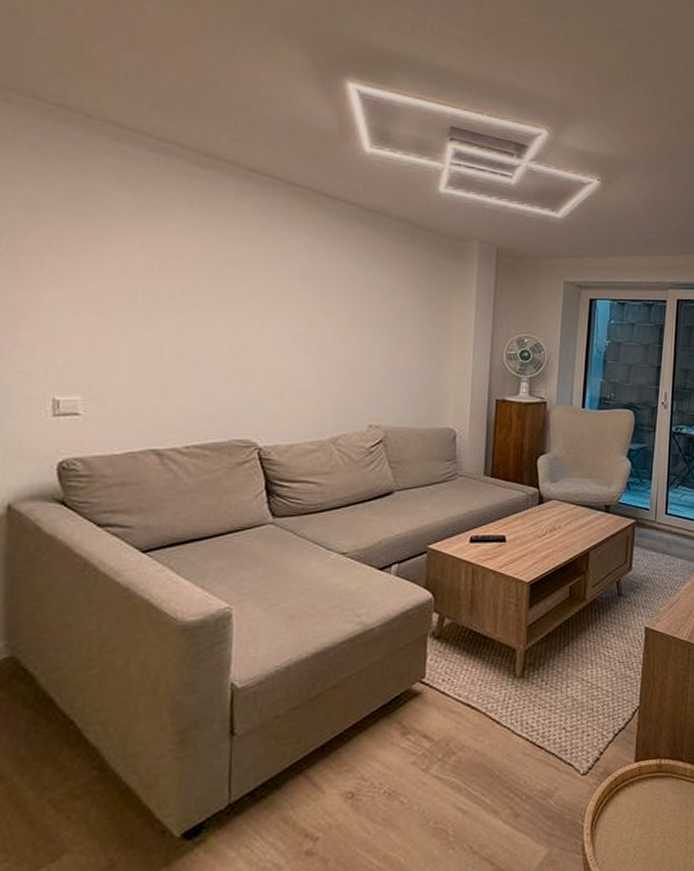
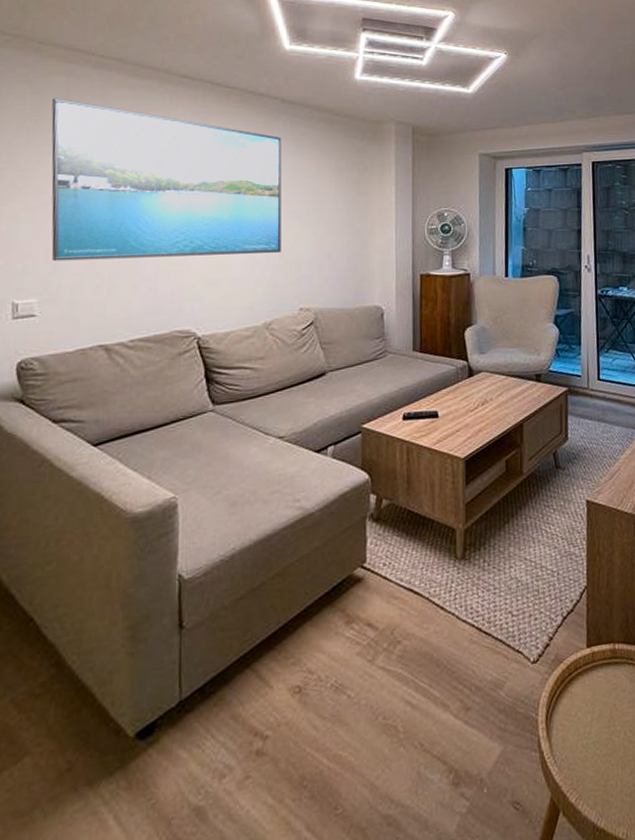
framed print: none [98,180,357,366] -> present [51,98,281,261]

